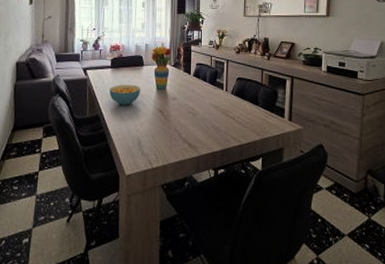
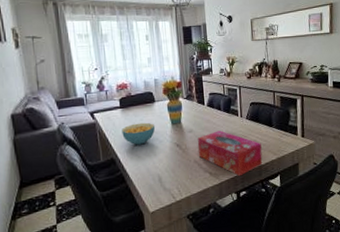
tissue box: none [179,102,245,153] -> present [197,130,263,177]

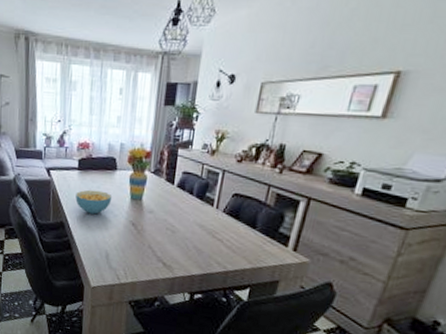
tissue box: present [197,130,263,177] -> none [154,218,235,277]

